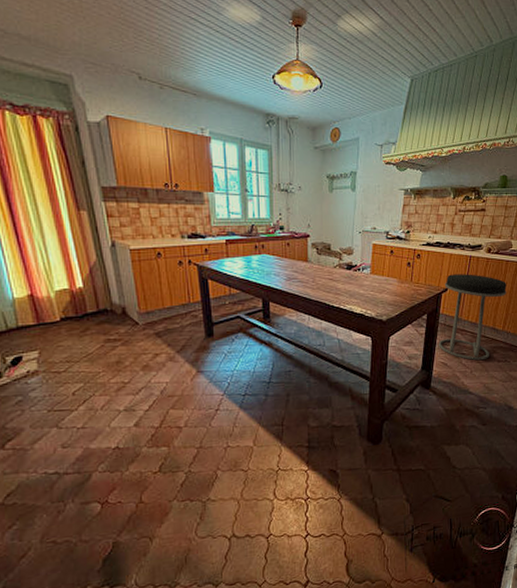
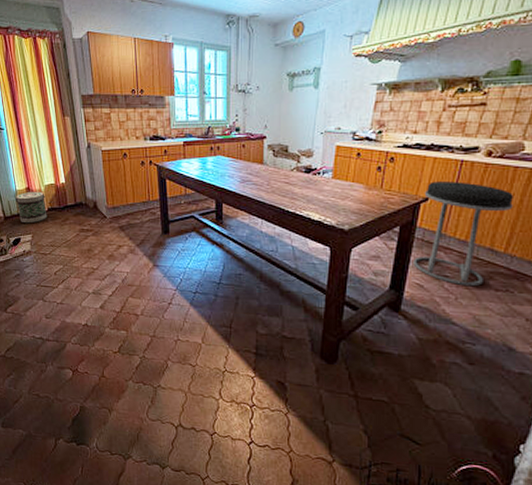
basket: none [12,298,60,338] -> present [15,191,47,224]

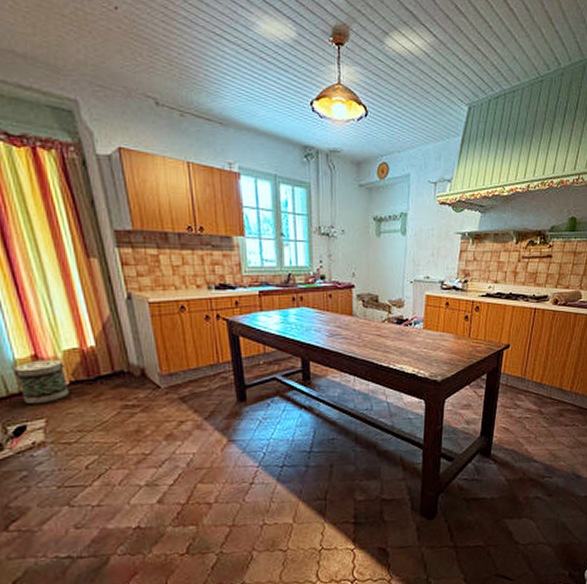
stool: present [413,181,513,287] -> none [500,328,575,425]

